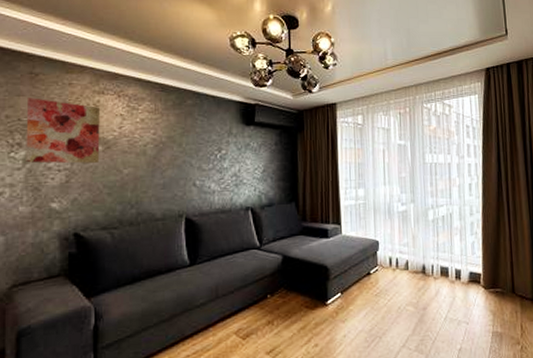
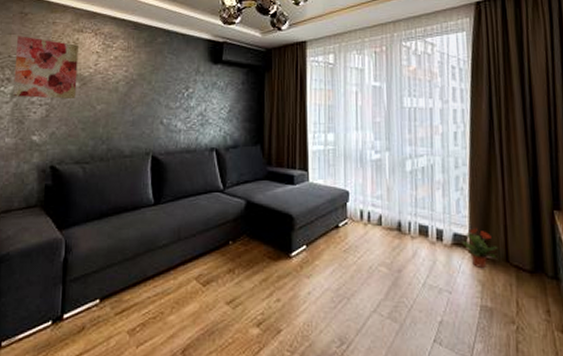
potted plant: none [477,266,506,300] -> present [462,228,498,267]

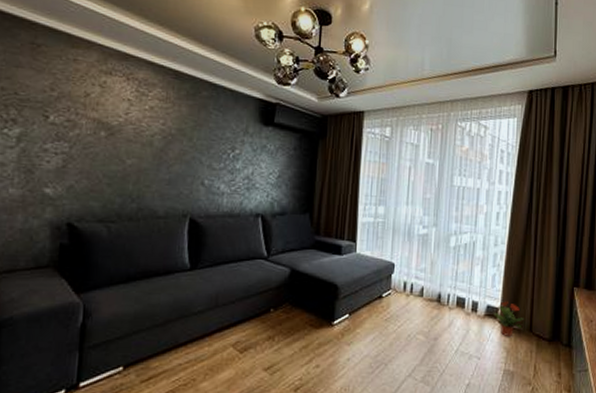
wall art: present [13,36,78,100] -> none [20,70,106,151]

